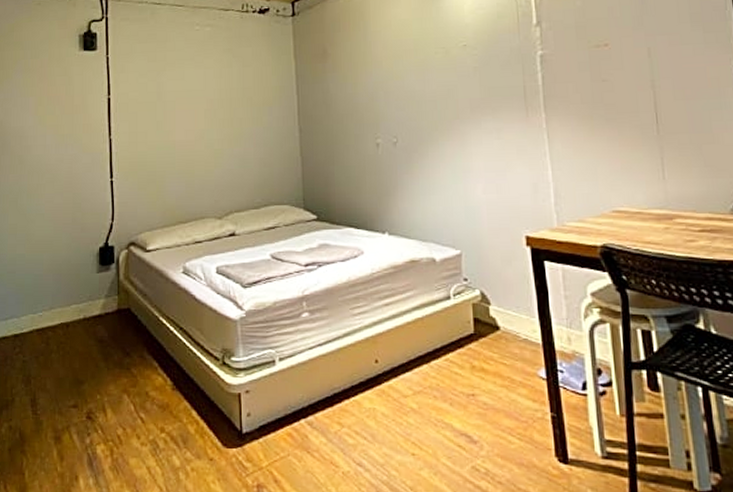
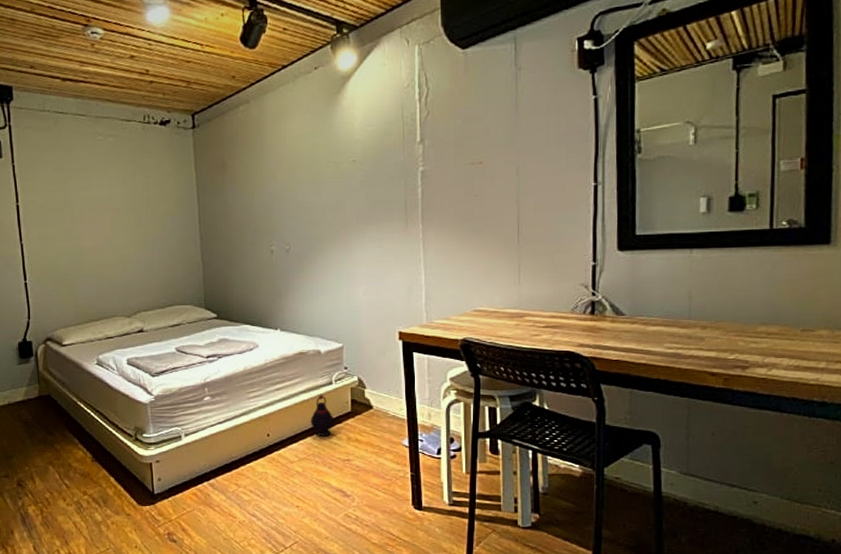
lantern: none [425,312,455,365] -> present [310,395,334,437]

